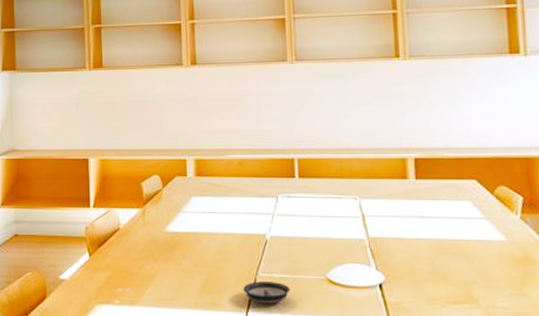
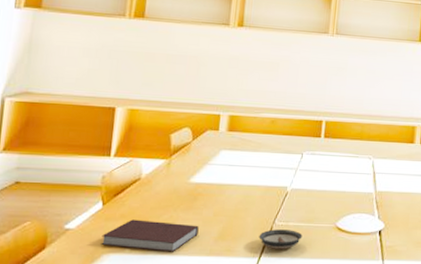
notebook: none [92,270,181,305] -> present [101,219,199,252]

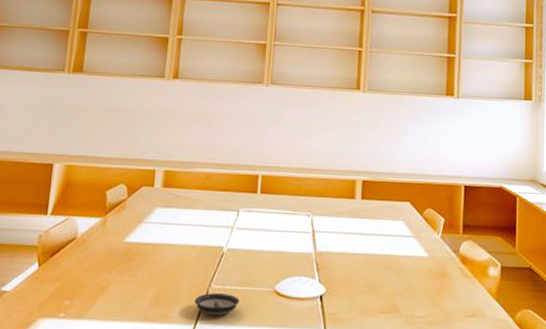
notebook: present [101,219,199,252] -> none [36,281,134,318]

